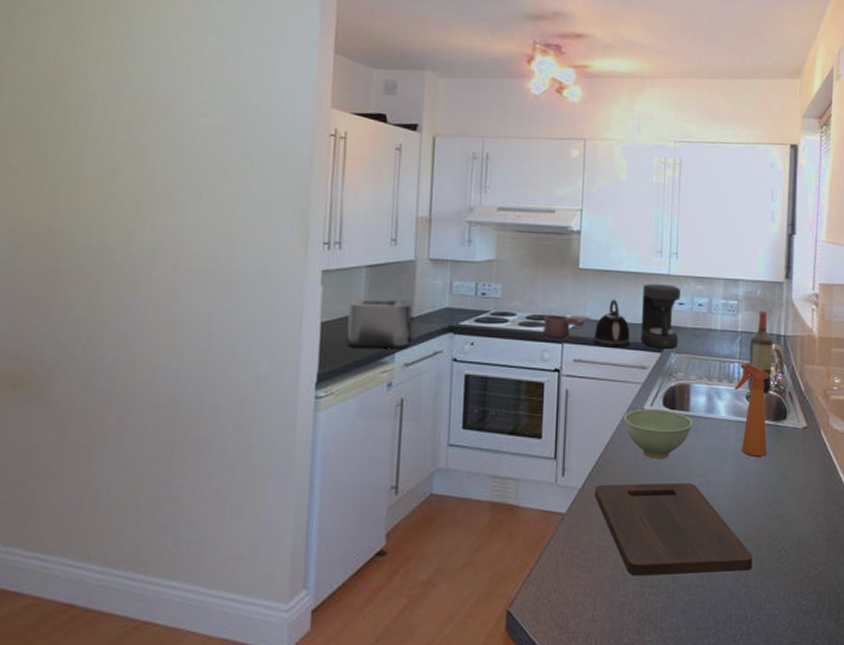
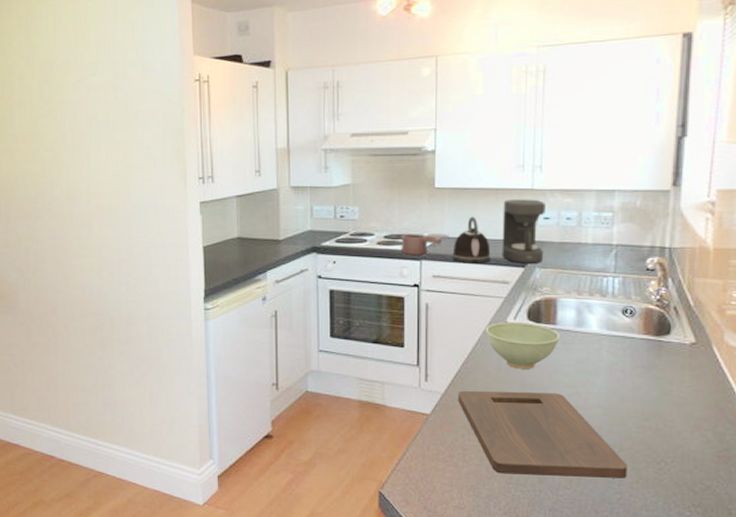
toaster: present [346,298,415,348] -> none [225,224,282,267]
spray bottle: present [734,362,768,457] -> none [608,276,649,371]
wine bottle: present [748,309,773,393] -> none [624,220,655,308]

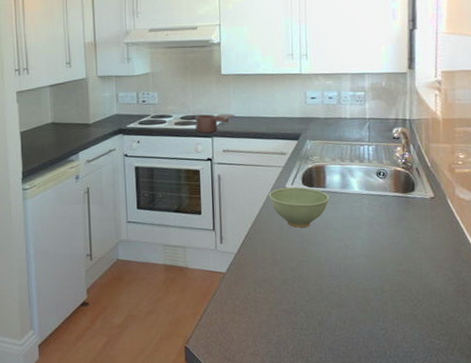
kettle: present [452,216,491,264] -> none [238,98,270,139]
cutting board: present [458,390,627,478] -> none [249,247,389,321]
coffee maker: present [502,199,545,263] -> none [278,82,313,137]

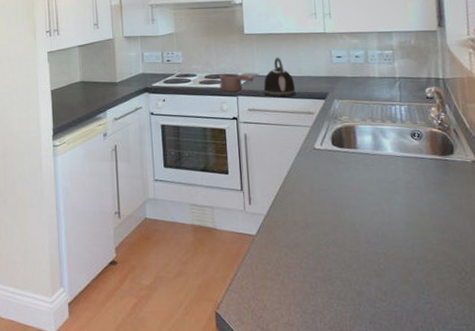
kettle: none [238,98,270,139] -> present [263,57,296,98]
bowl: present [268,187,330,228] -> none [297,147,362,190]

